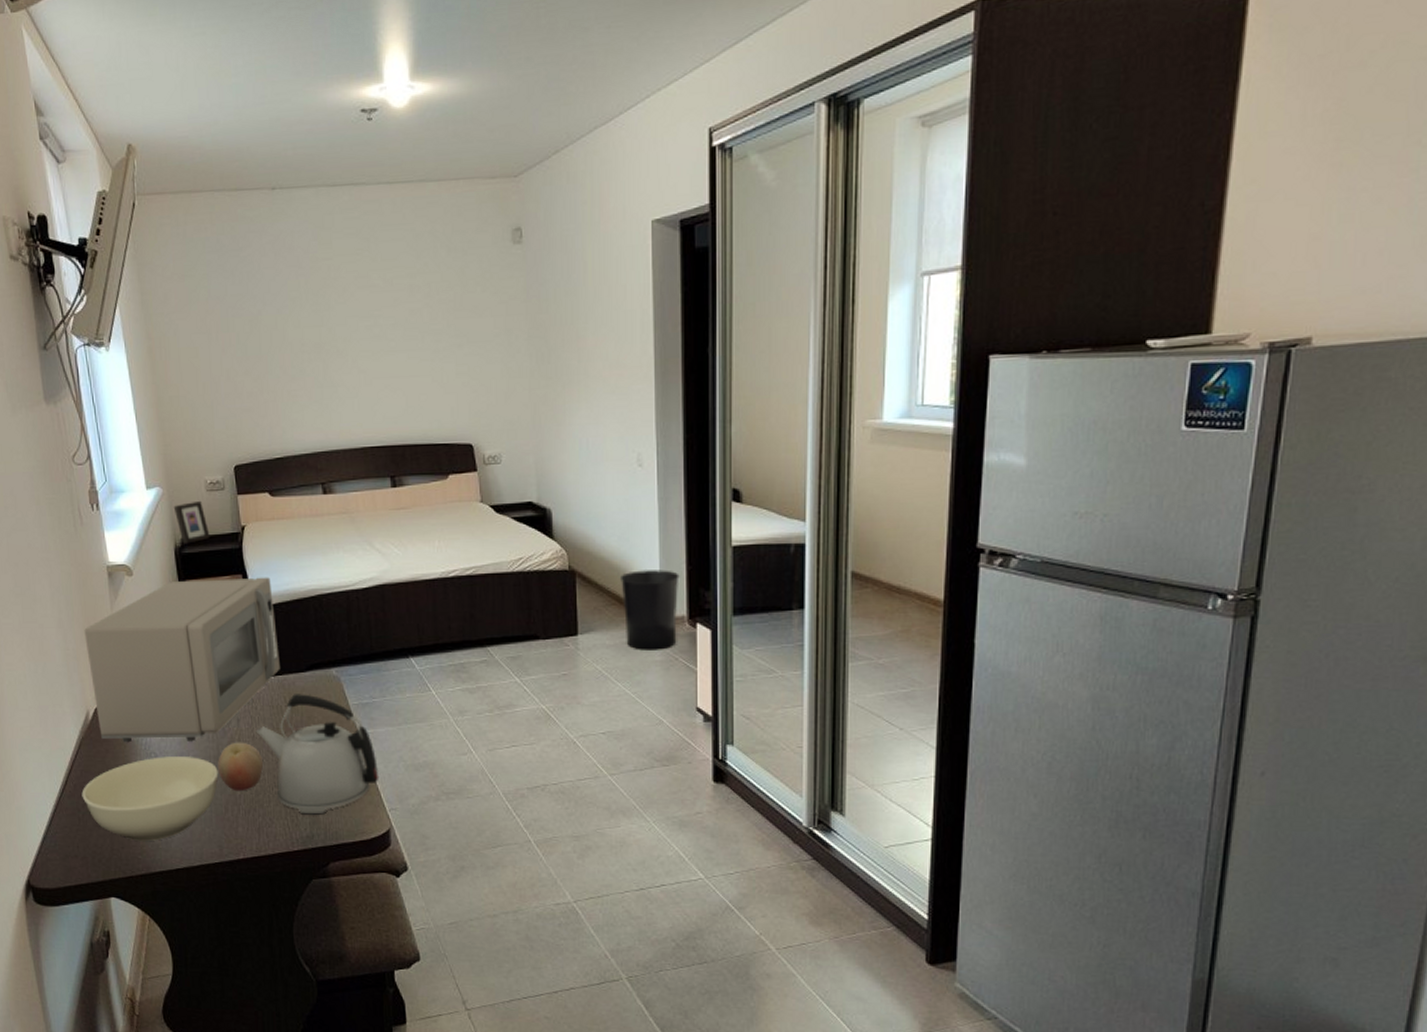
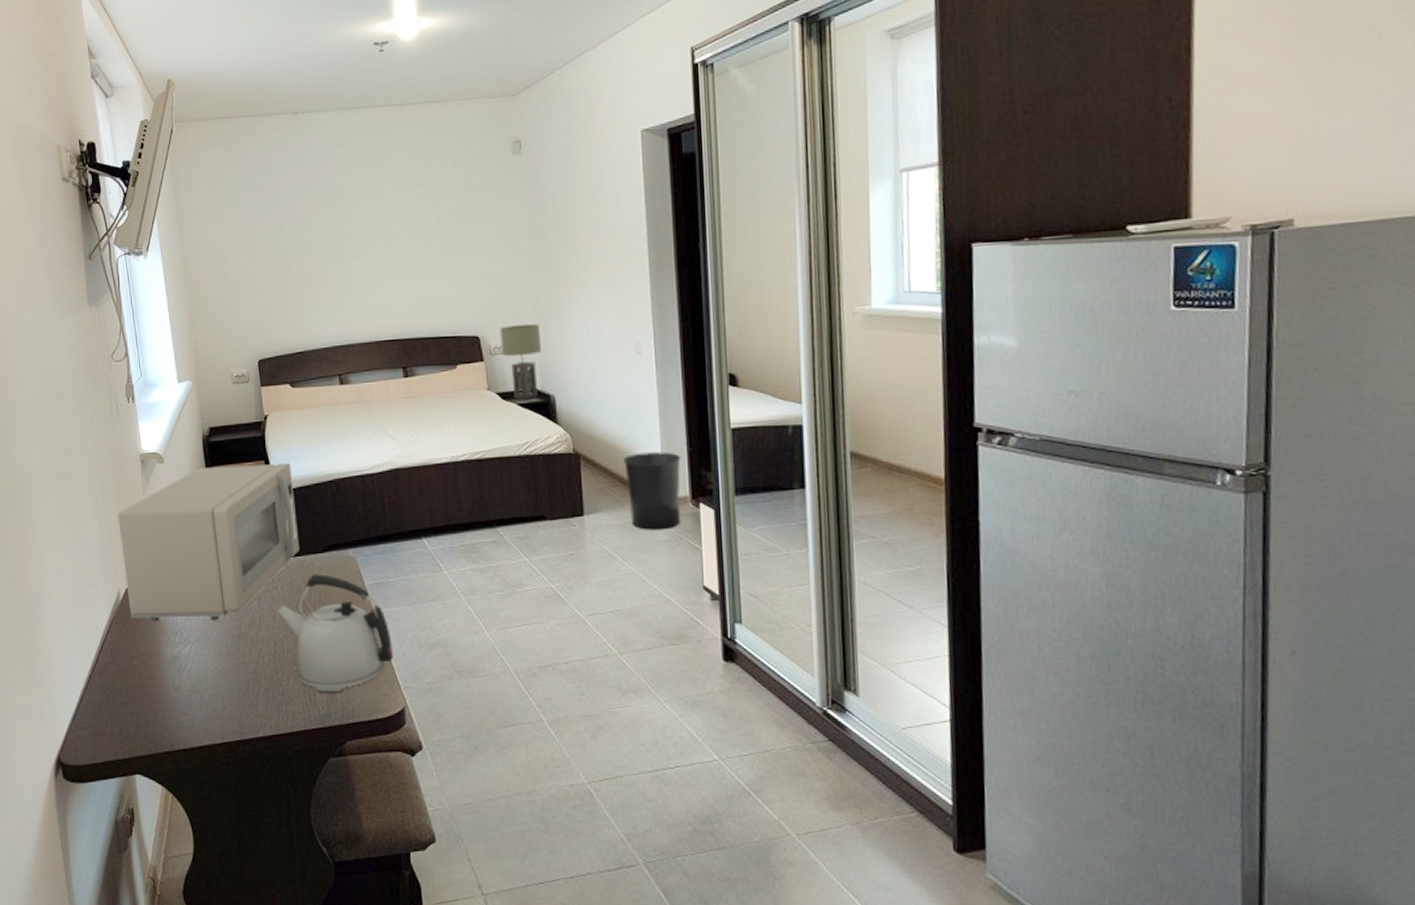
bowl: present [81,757,219,842] -> none [111,635,240,719]
picture frame: present [173,500,210,544] -> none [202,392,236,433]
fruit: present [218,742,263,792] -> none [240,621,282,670]
table lamp: none [495,432,539,514] -> present [500,324,542,400]

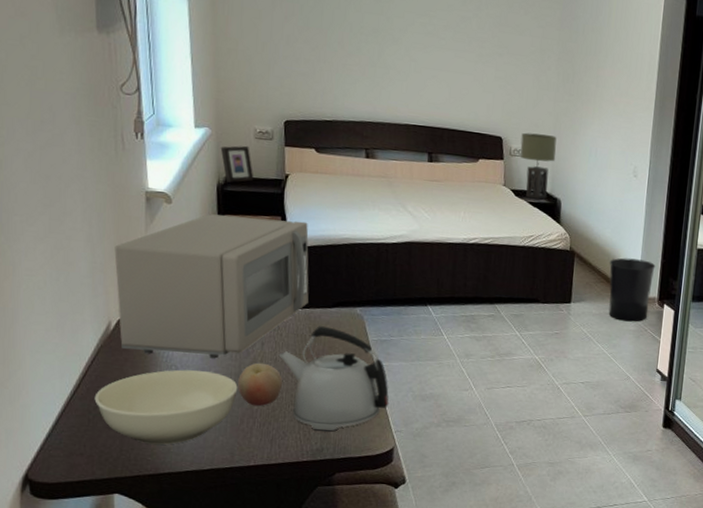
bowl: none [111,635,240,719] -> present [94,369,238,445]
picture frame: none [202,392,236,433] -> present [220,145,254,183]
fruit: none [240,621,282,670] -> present [238,362,282,407]

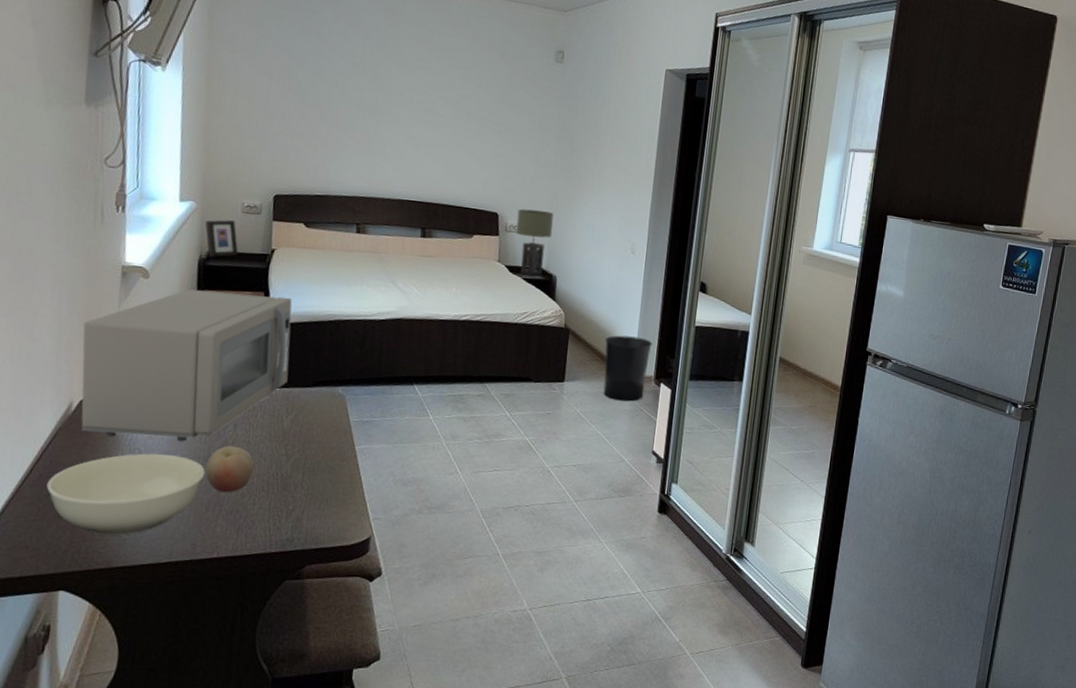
kettle: present [278,326,389,431] -> none [251,406,368,520]

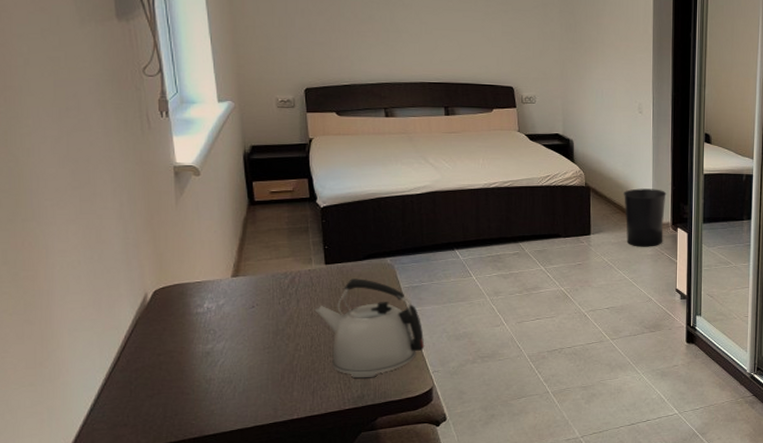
bowl: present [46,453,206,536] -> none [135,332,276,409]
microwave: present [81,289,292,442] -> none [146,181,340,321]
picture frame: present [204,220,239,257] -> none [244,115,279,151]
fruit: present [205,445,254,493] -> none [276,319,319,361]
kettle: none [251,406,368,520] -> present [314,279,425,379]
table lamp: present [516,208,554,277] -> none [531,81,565,142]

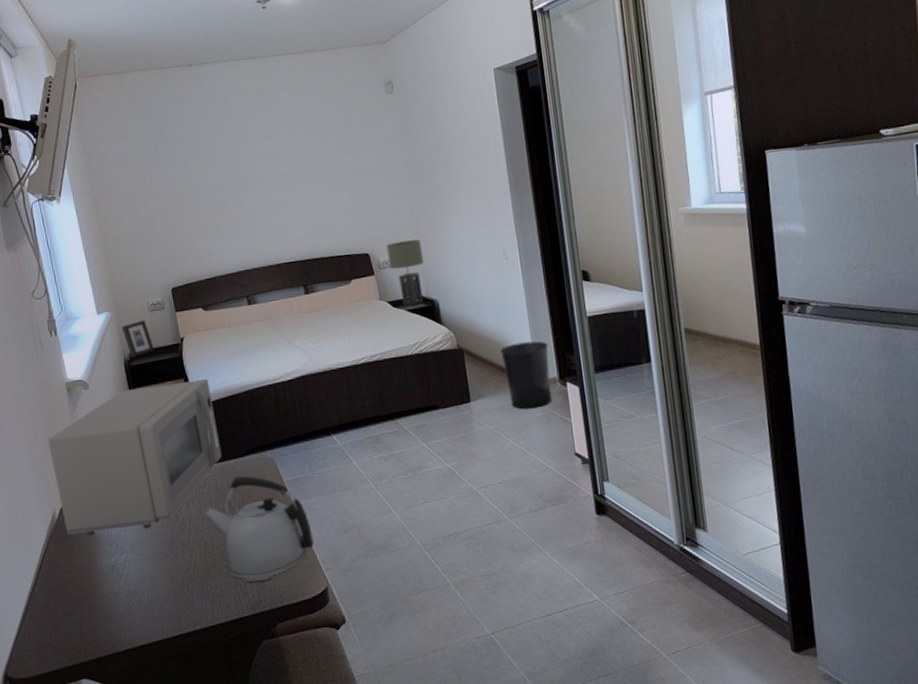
microwave: none [146,181,340,321] -> present [48,378,222,536]
picture frame: none [244,115,279,151] -> present [121,319,155,358]
table lamp: none [531,81,565,142] -> present [386,239,424,306]

